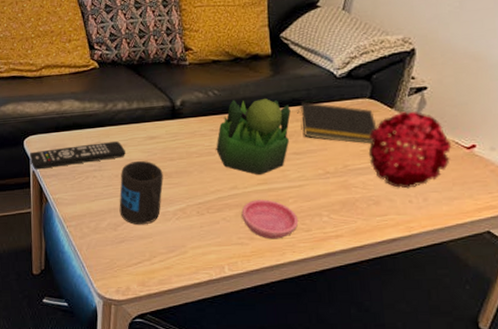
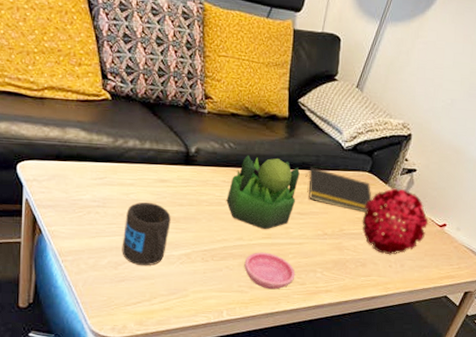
remote control: present [29,141,125,170] -> none [23,178,133,199]

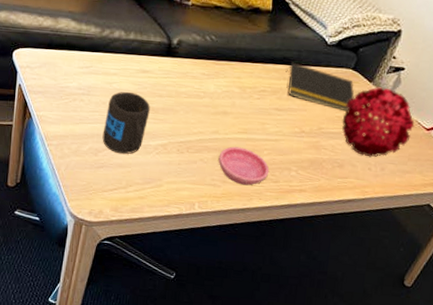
plant: present [226,154,300,230] -> none [204,48,280,125]

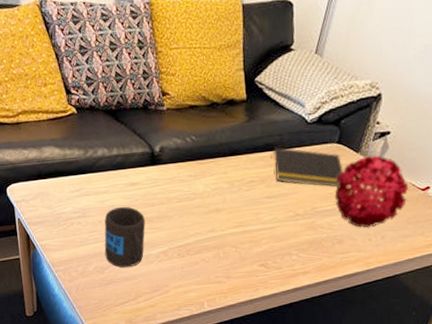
saucer: present [218,146,270,186] -> none [219,241,271,278]

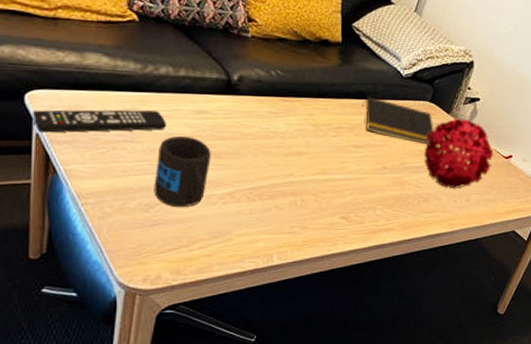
remote control: none [13,188,108,218] -> present [32,109,166,133]

